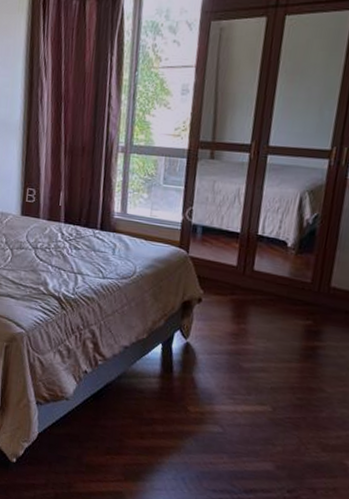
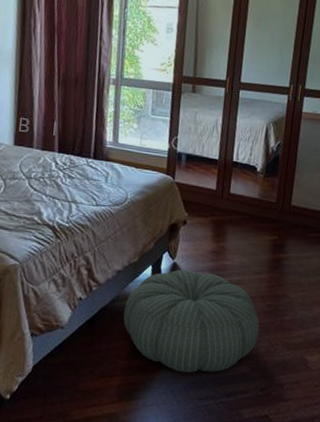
pouf: none [130,350,288,465] -> present [123,269,260,373]

